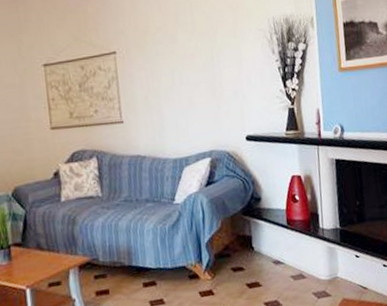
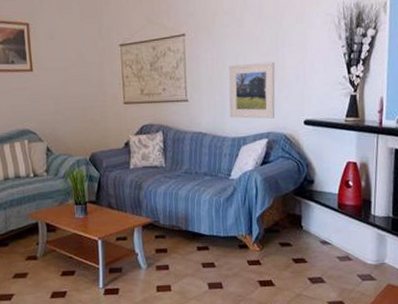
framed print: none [165,77,216,138] -> present [228,61,275,119]

